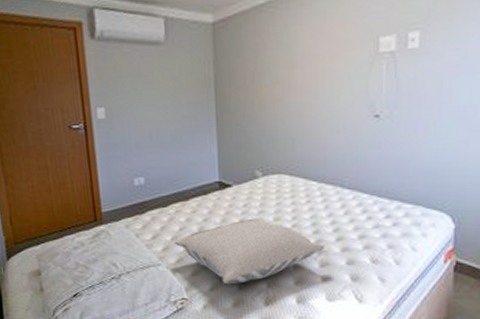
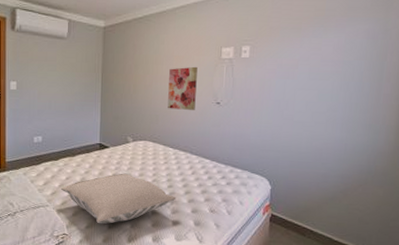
wall art: none [307,67,346,129] -> present [168,66,198,110]

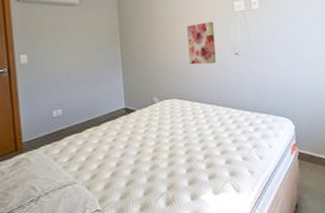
pillow: present [60,173,177,225] -> none [88,134,209,193]

